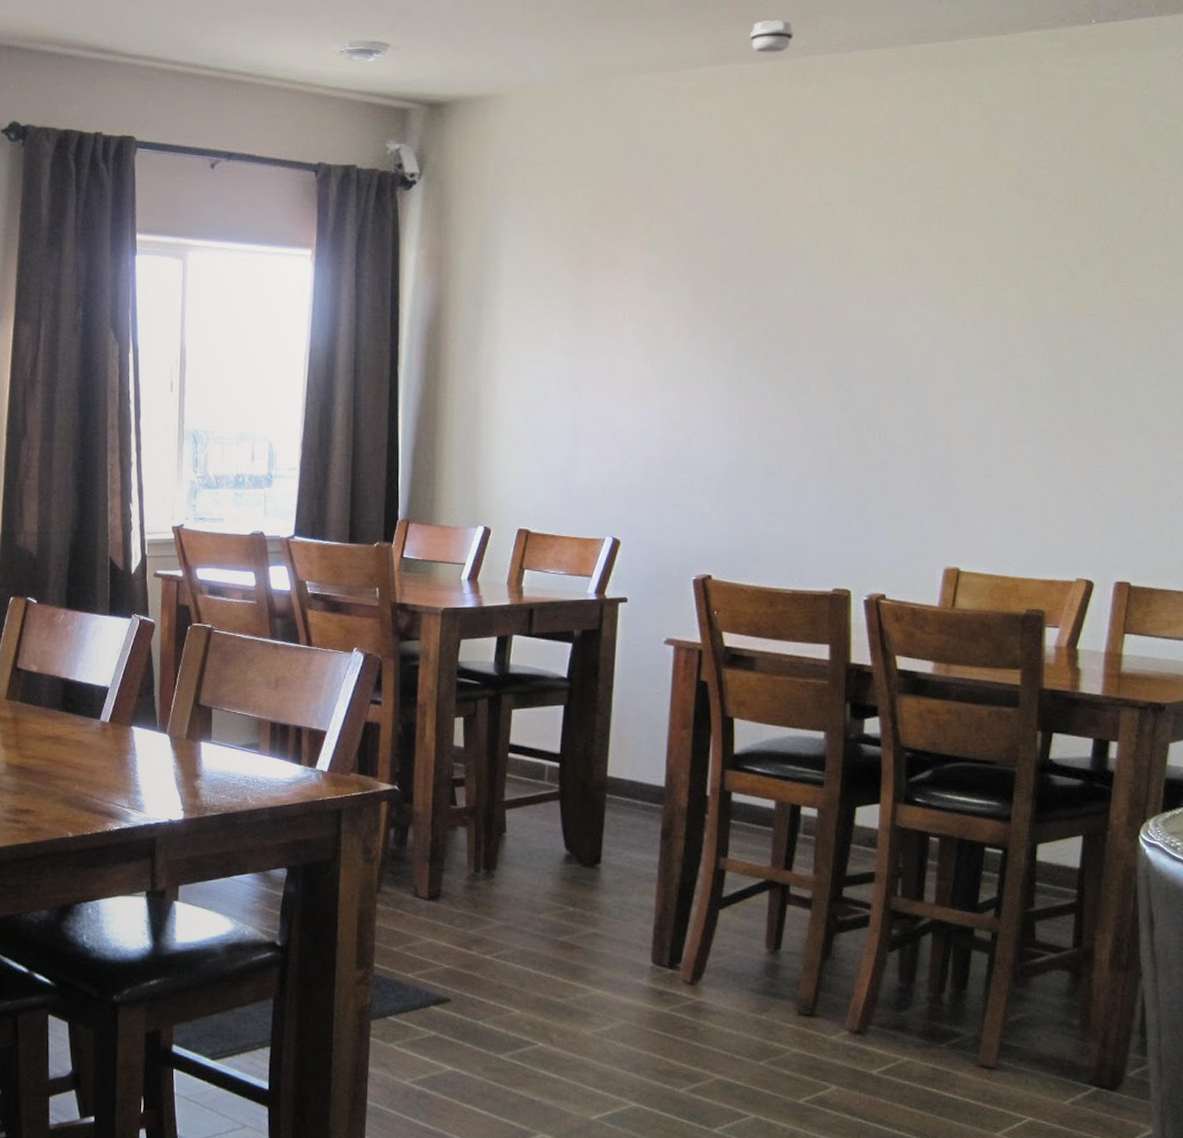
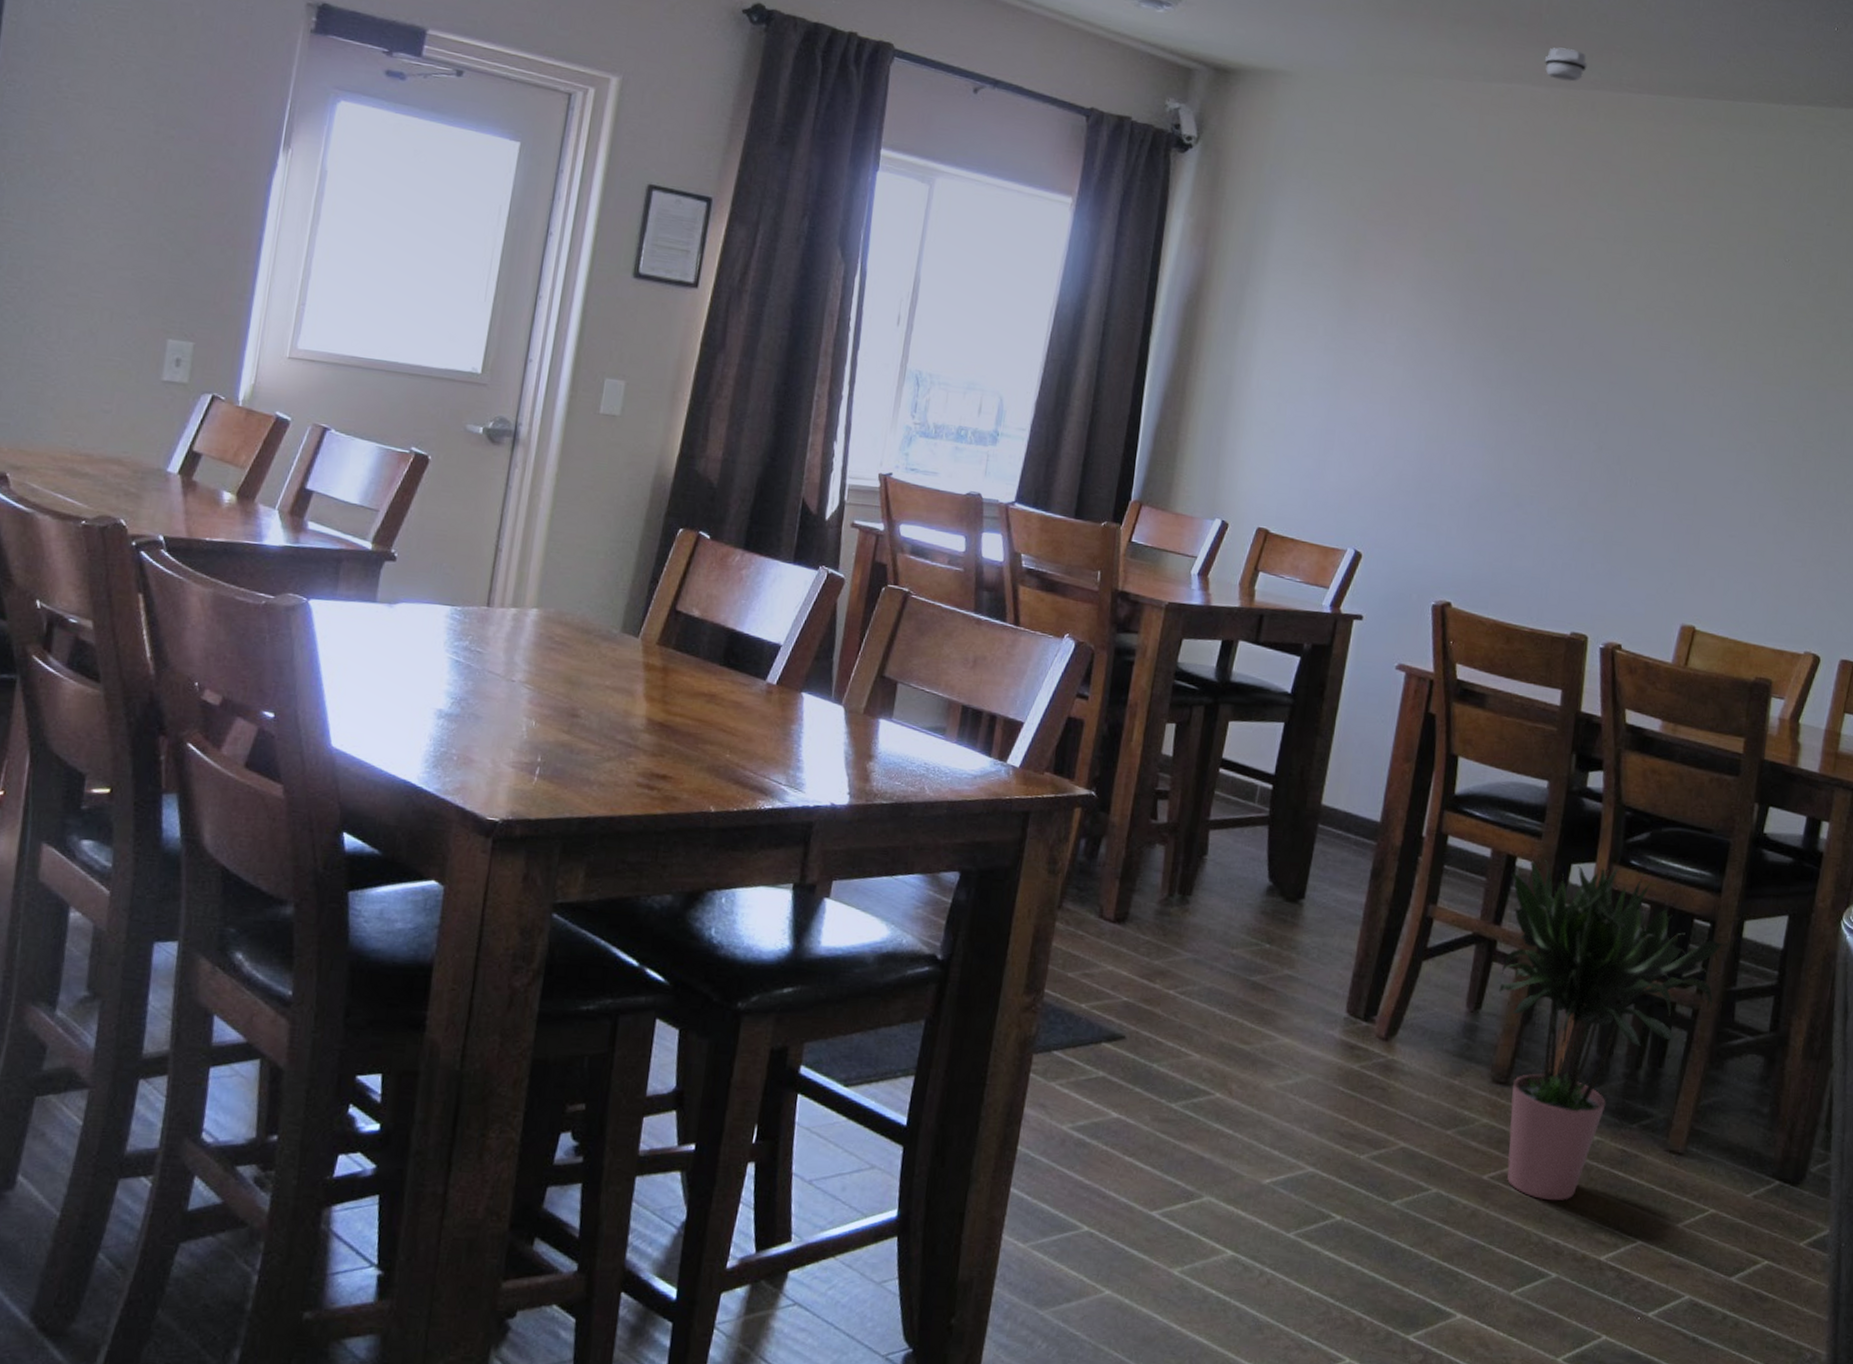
potted plant: none [796,805,1020,1119] -> present [1499,859,1726,1201]

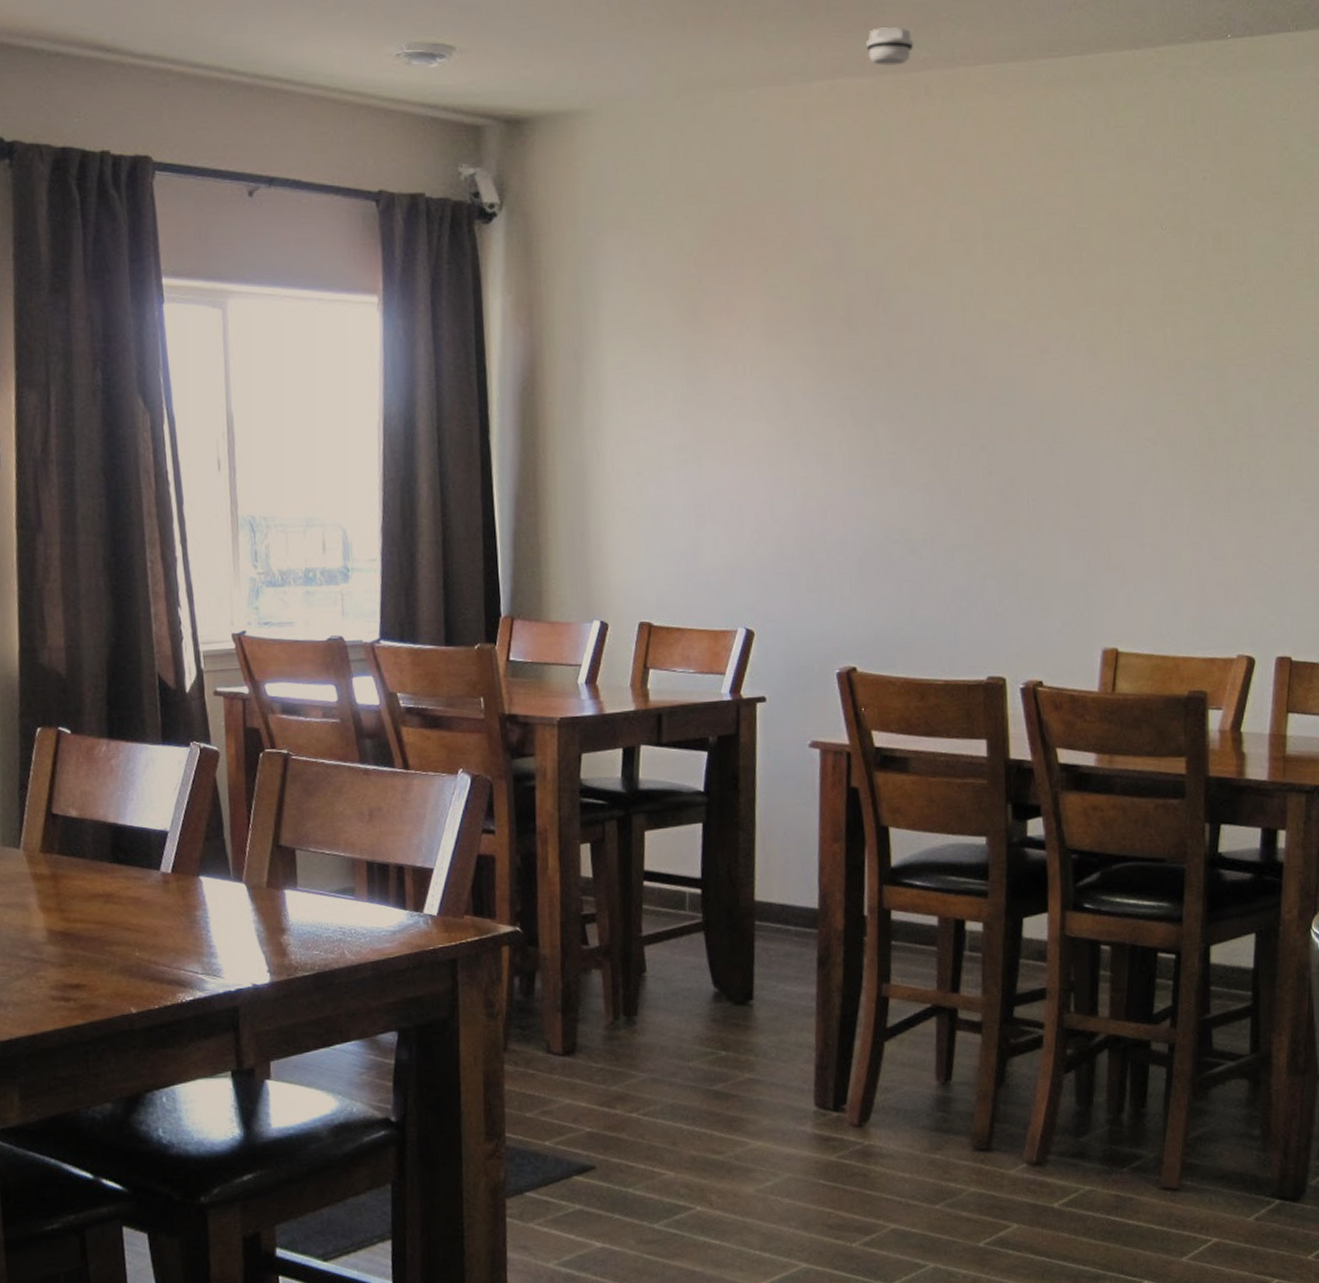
potted plant: present [1499,859,1726,1201] -> none [963,914,1195,1257]

